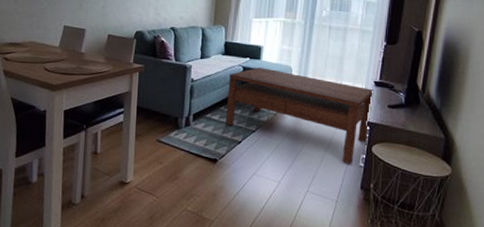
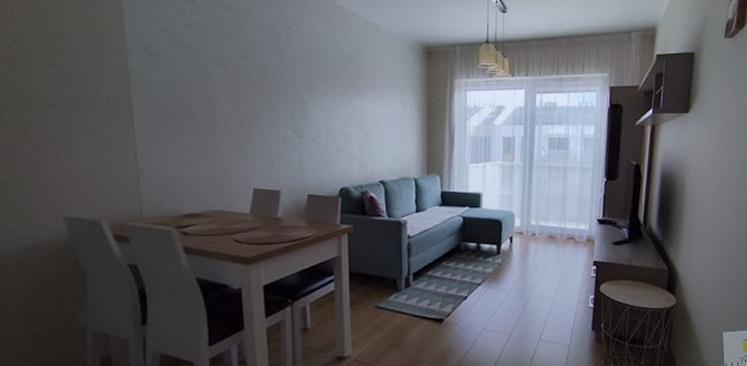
coffee table: present [225,67,374,164] -> none [448,216,598,307]

